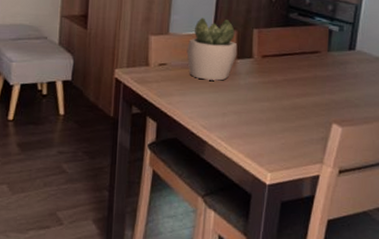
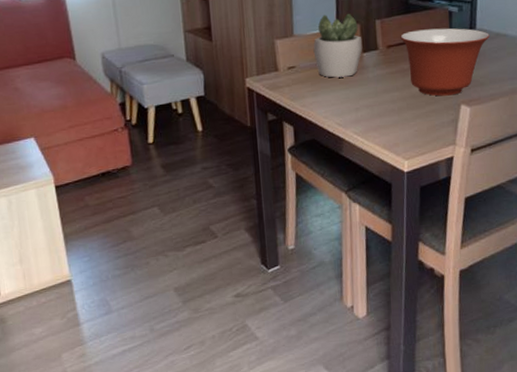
mixing bowl: none [276,44,369,113] -> present [400,28,490,96]

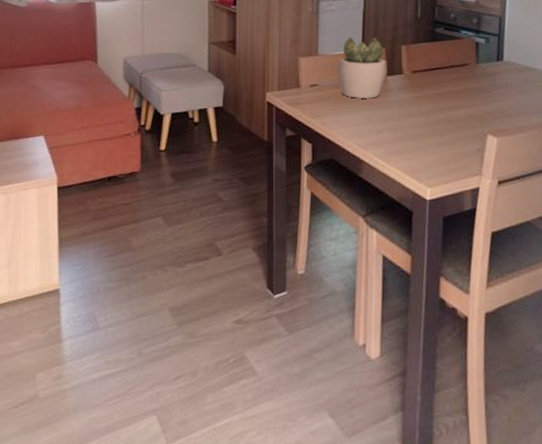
mixing bowl: present [400,28,490,96] -> none [426,58,517,125]

